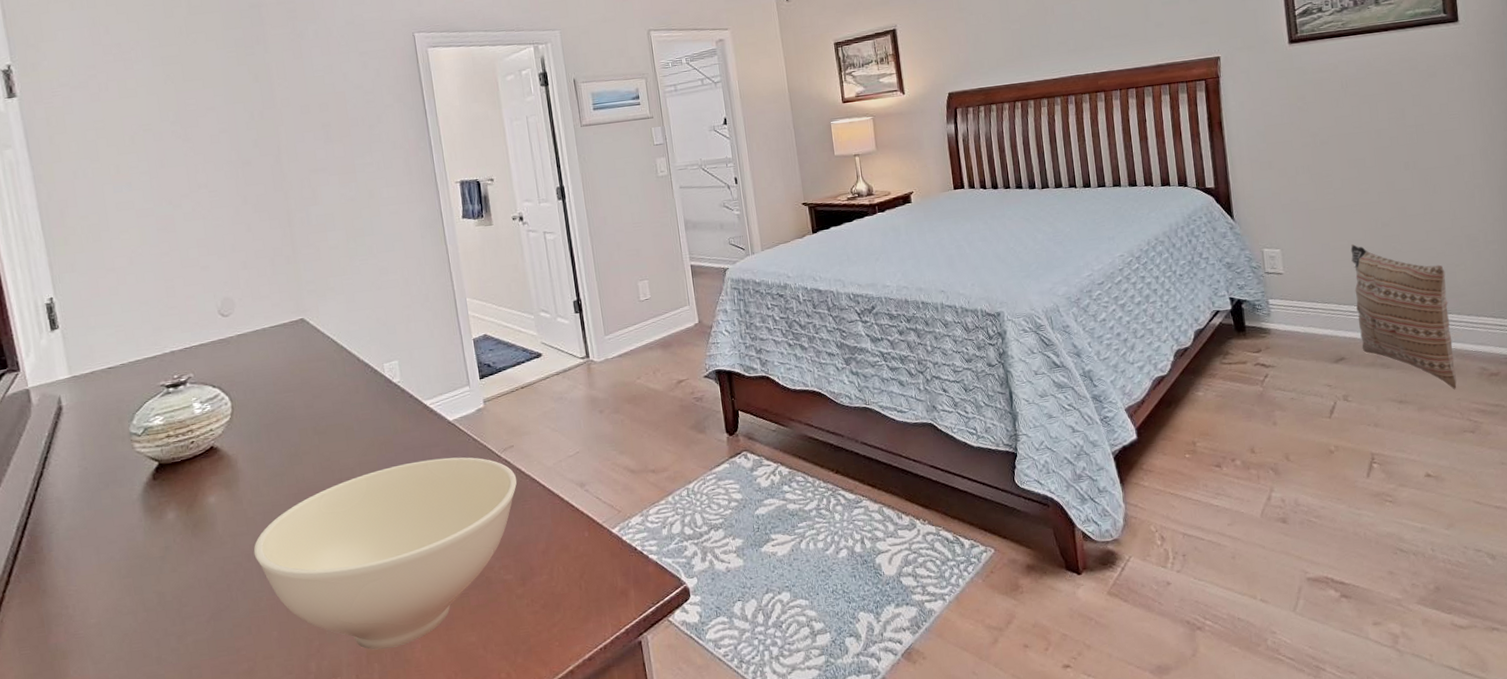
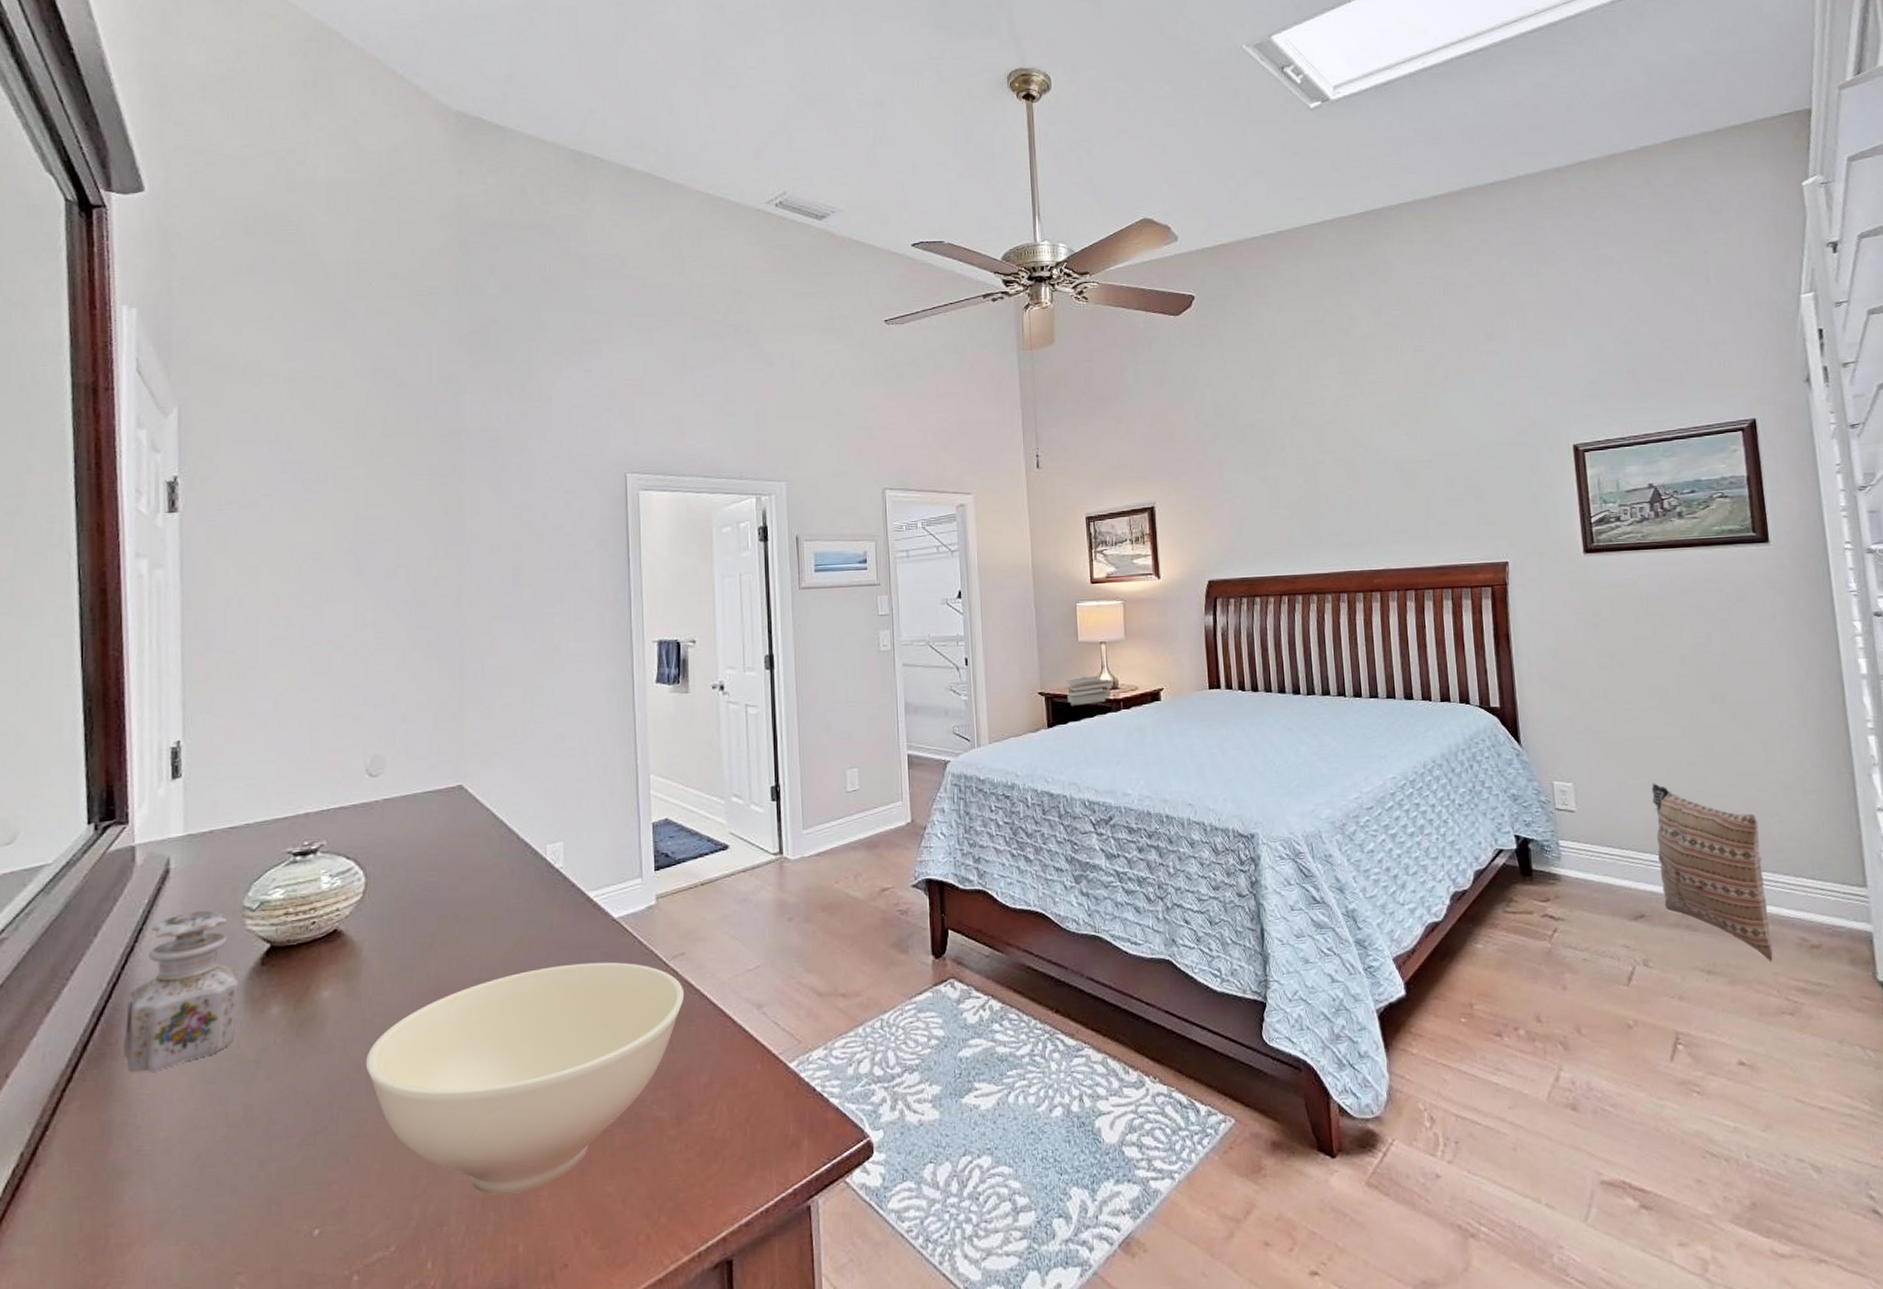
perfume bottle: none [43,438,141,574] -> present [123,910,239,1073]
books: none [826,183,869,213] -> present [1066,674,1114,706]

